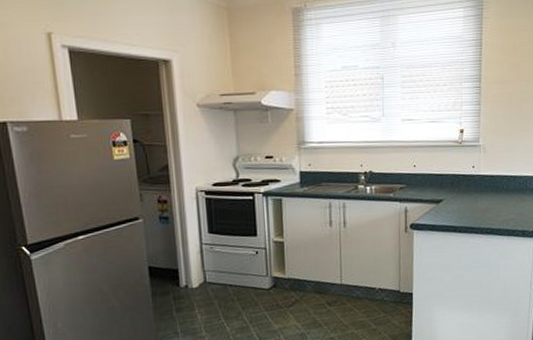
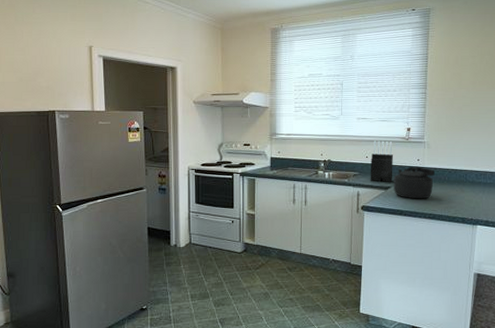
knife block: none [418,145,446,195] -> present [370,140,394,182]
kettle: none [446,174,492,213] -> present [393,166,435,199]

